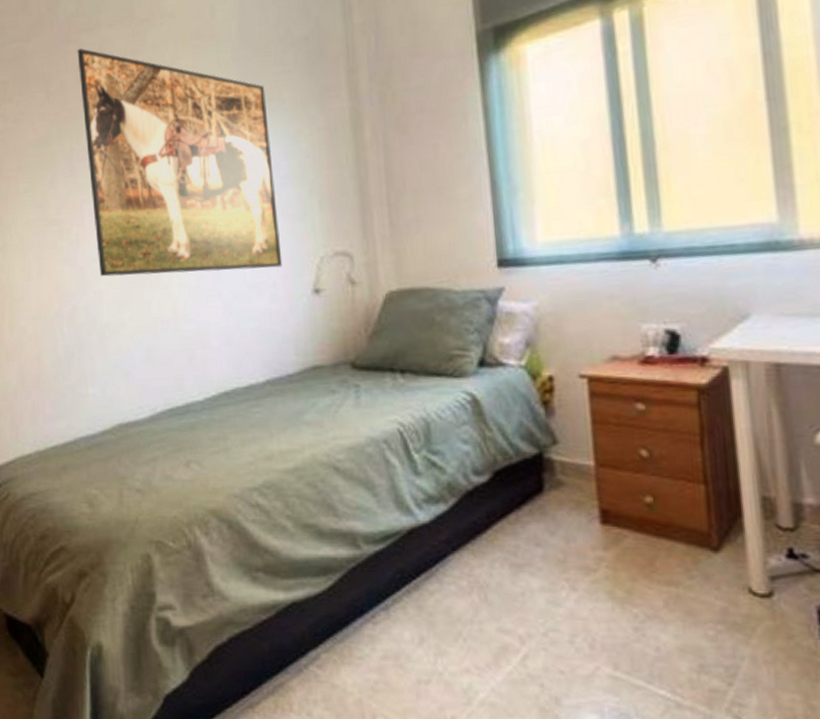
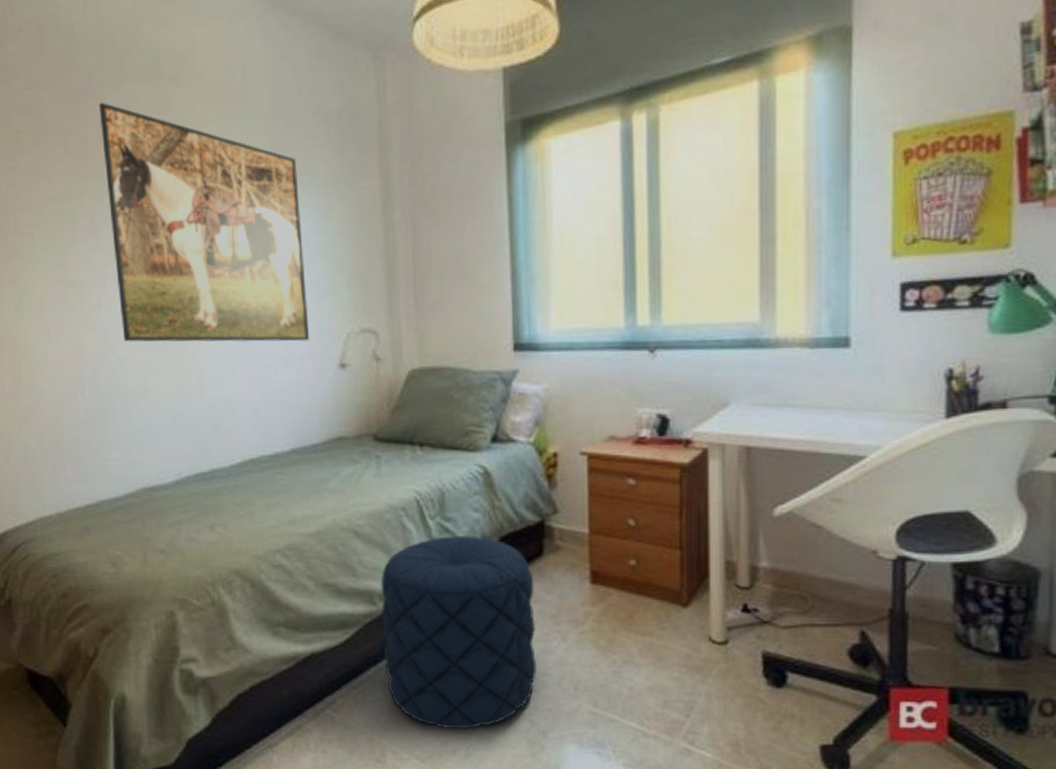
pouf: none [364,469,544,693] -> present [381,534,536,730]

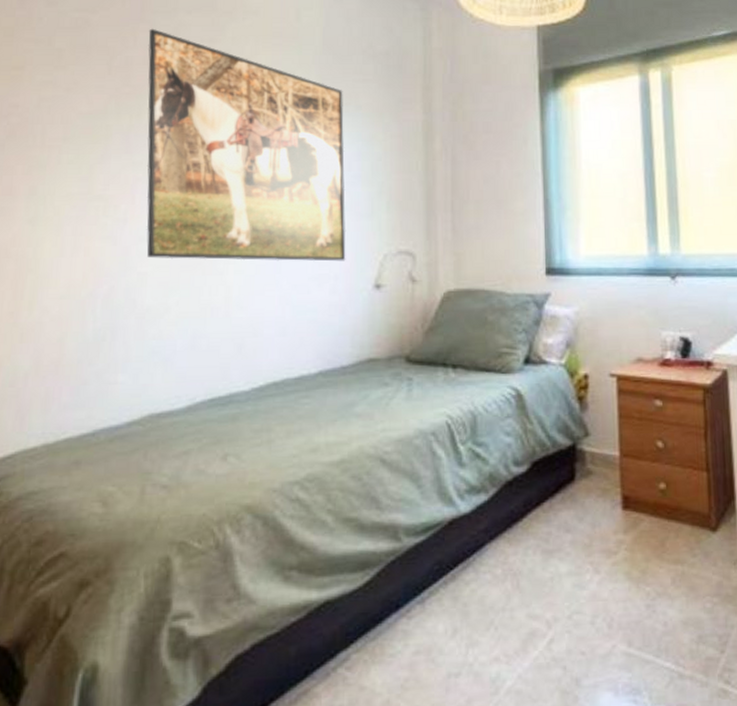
pouf: present [381,534,536,730] -> none [406,460,569,683]

